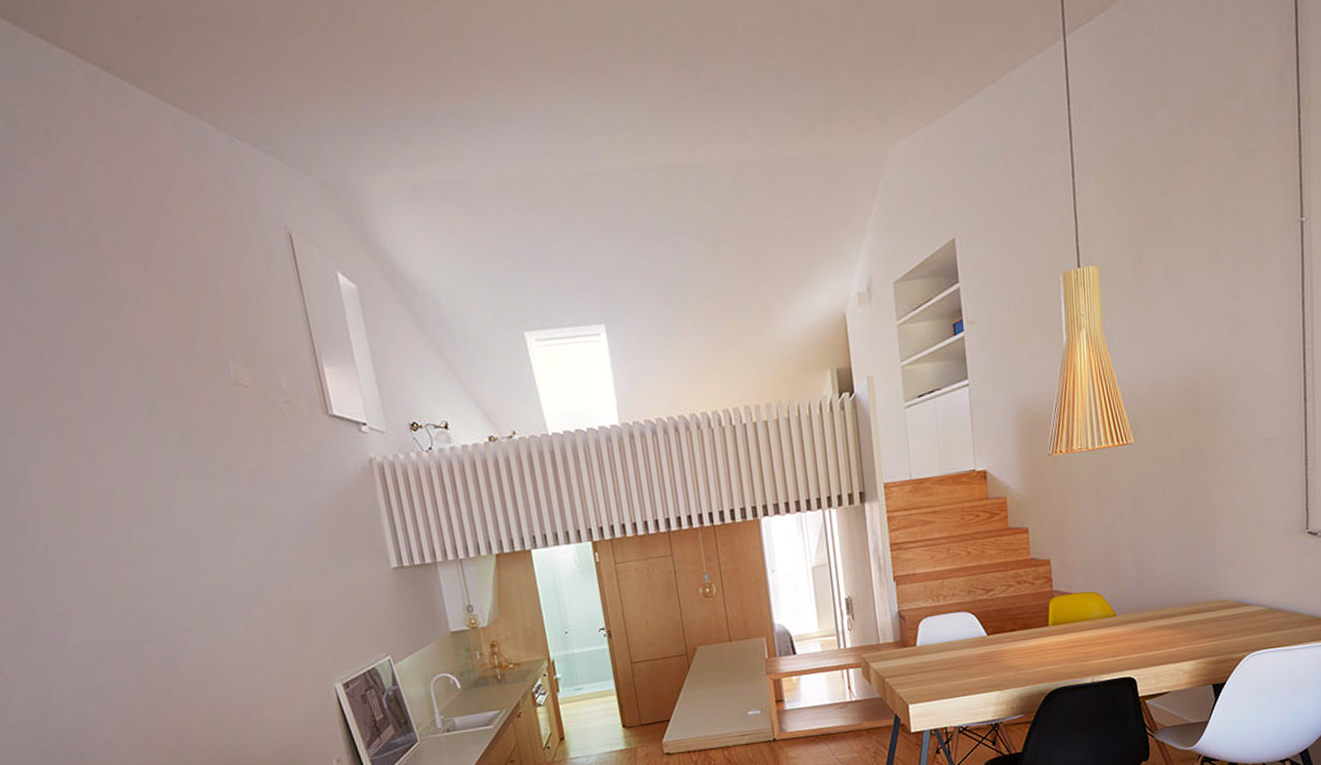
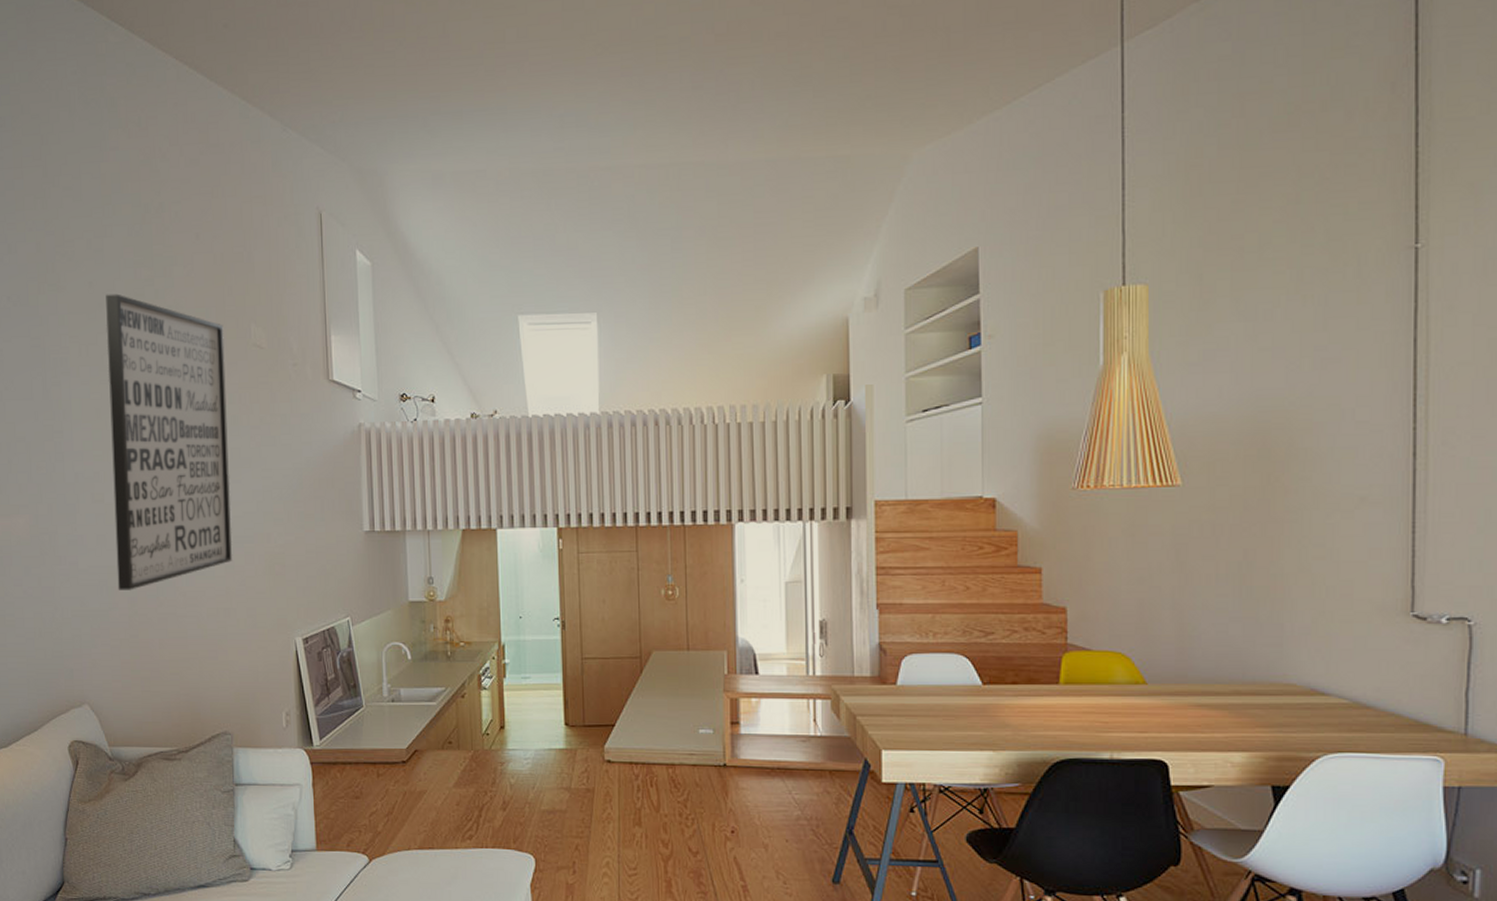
wall art: none [43,338,250,663] -> present [106,293,232,590]

